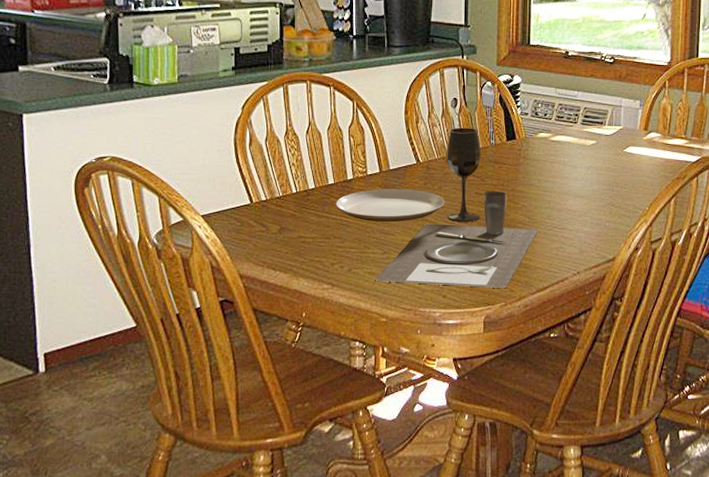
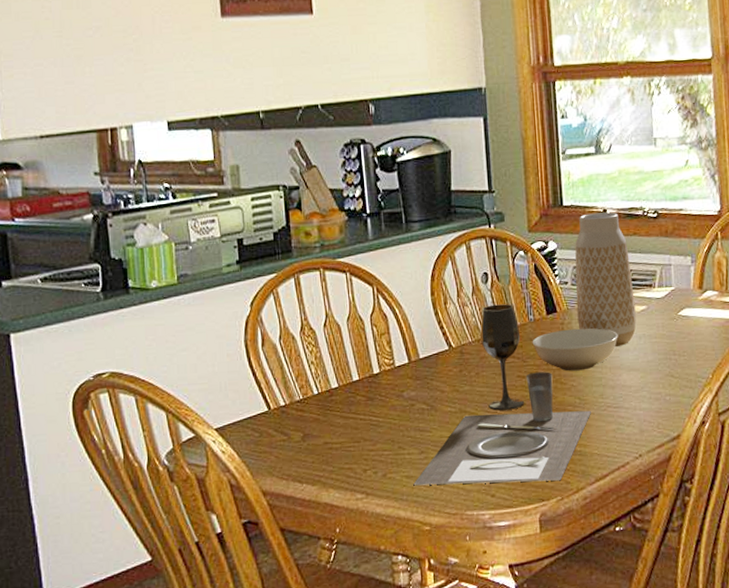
plate: present [336,189,445,222] -> none [363,378,484,419]
bowl: none [491,155,569,193] -> present [532,328,618,372]
vase: none [533,54,586,175] -> present [575,212,637,348]

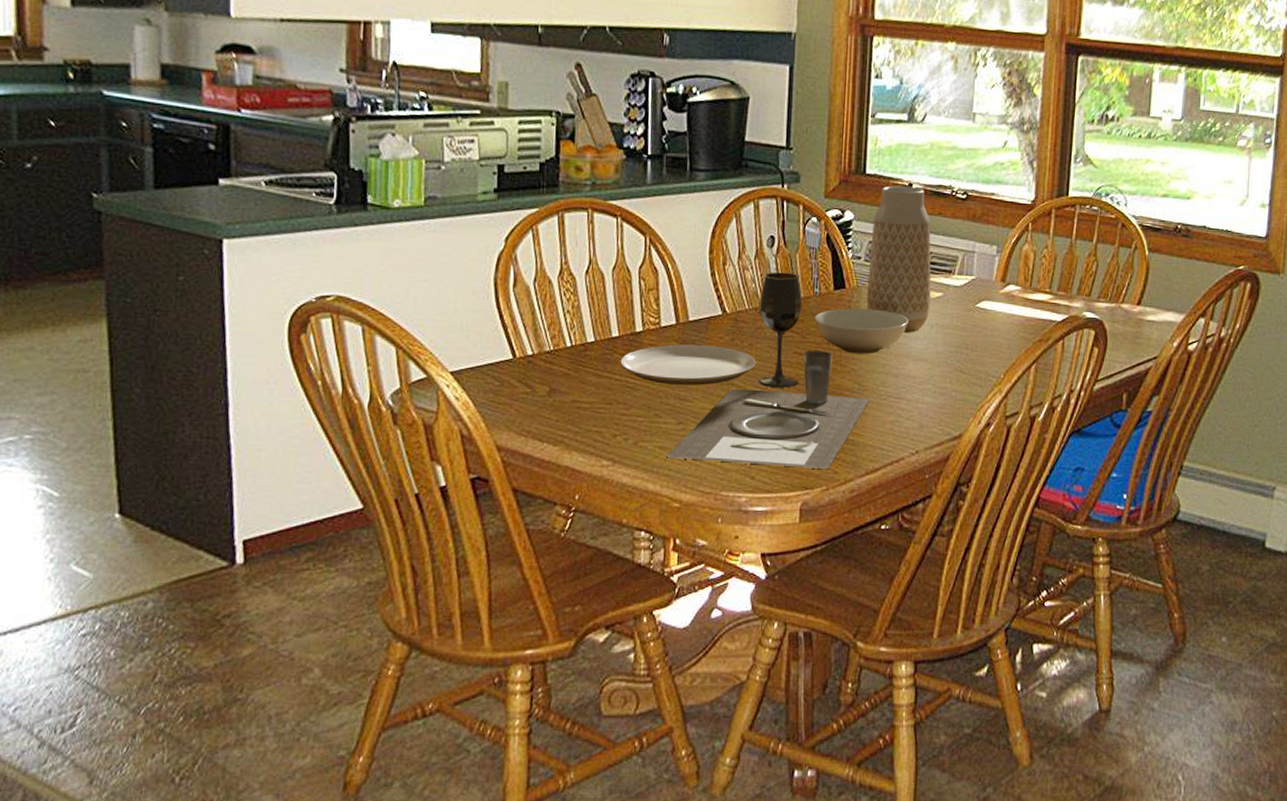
plate: none [363,378,484,419] -> present [620,344,756,386]

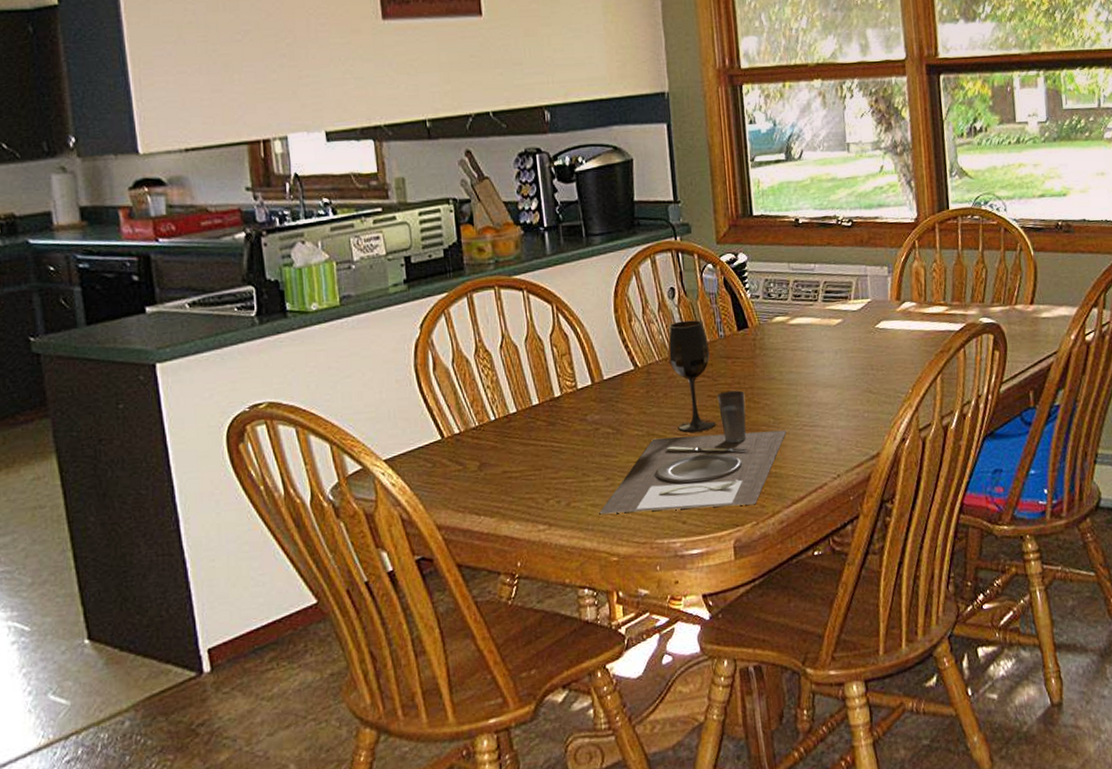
plate: present [620,344,756,386] -> none [543,400,673,444]
bowl: present [814,308,909,355] -> none [722,343,813,390]
vase: present [866,186,931,334] -> none [766,221,832,363]

